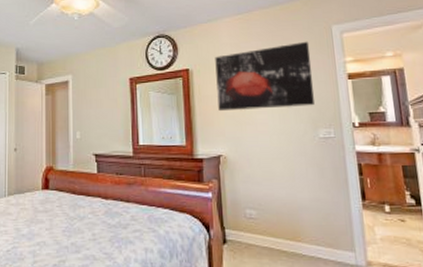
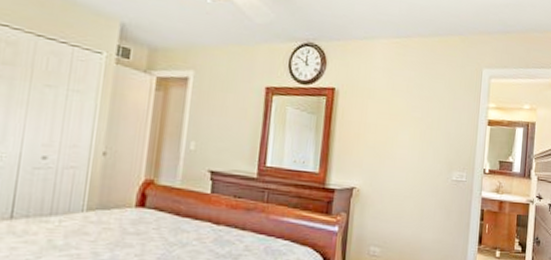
wall art: present [215,41,314,112] -> none [359,79,460,148]

